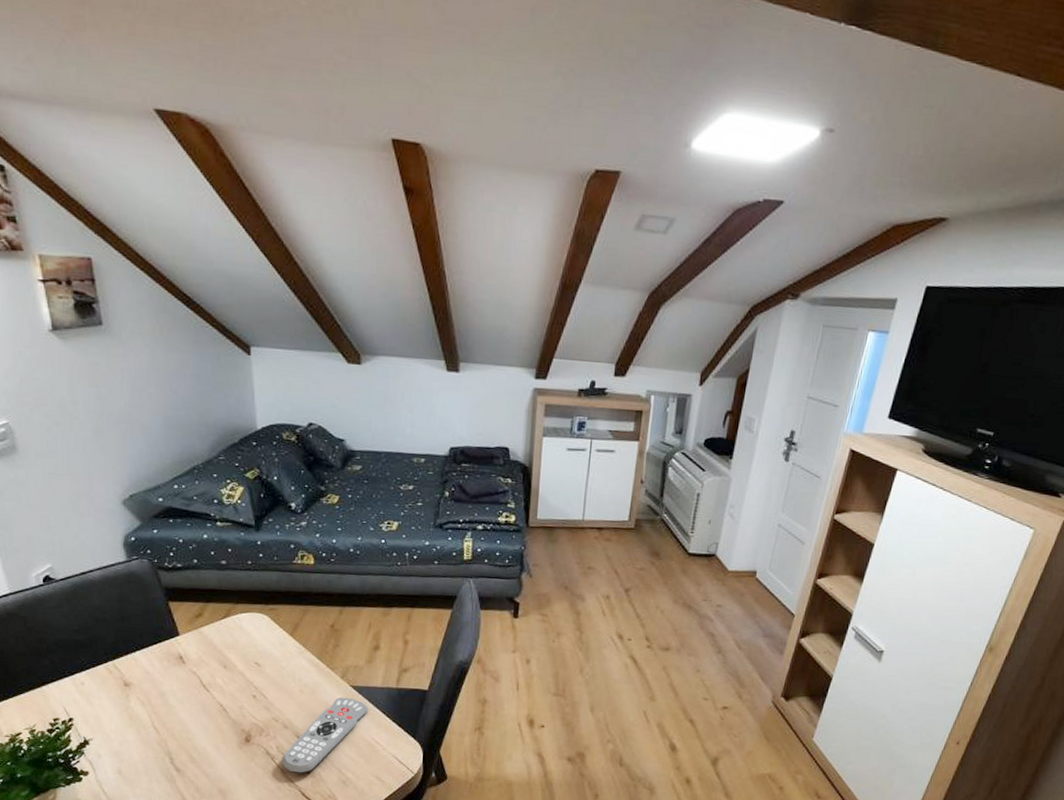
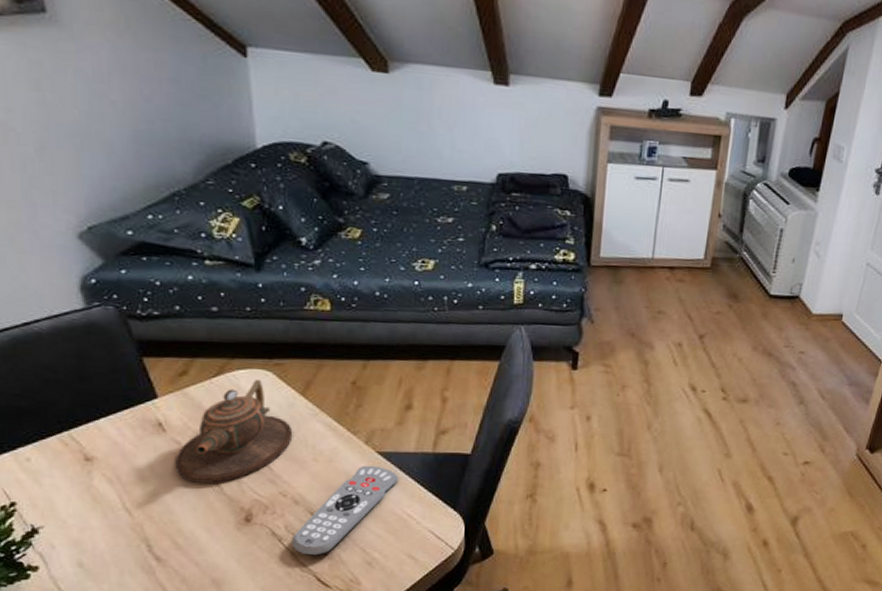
teapot: none [192,622,284,708] -> present [175,380,293,483]

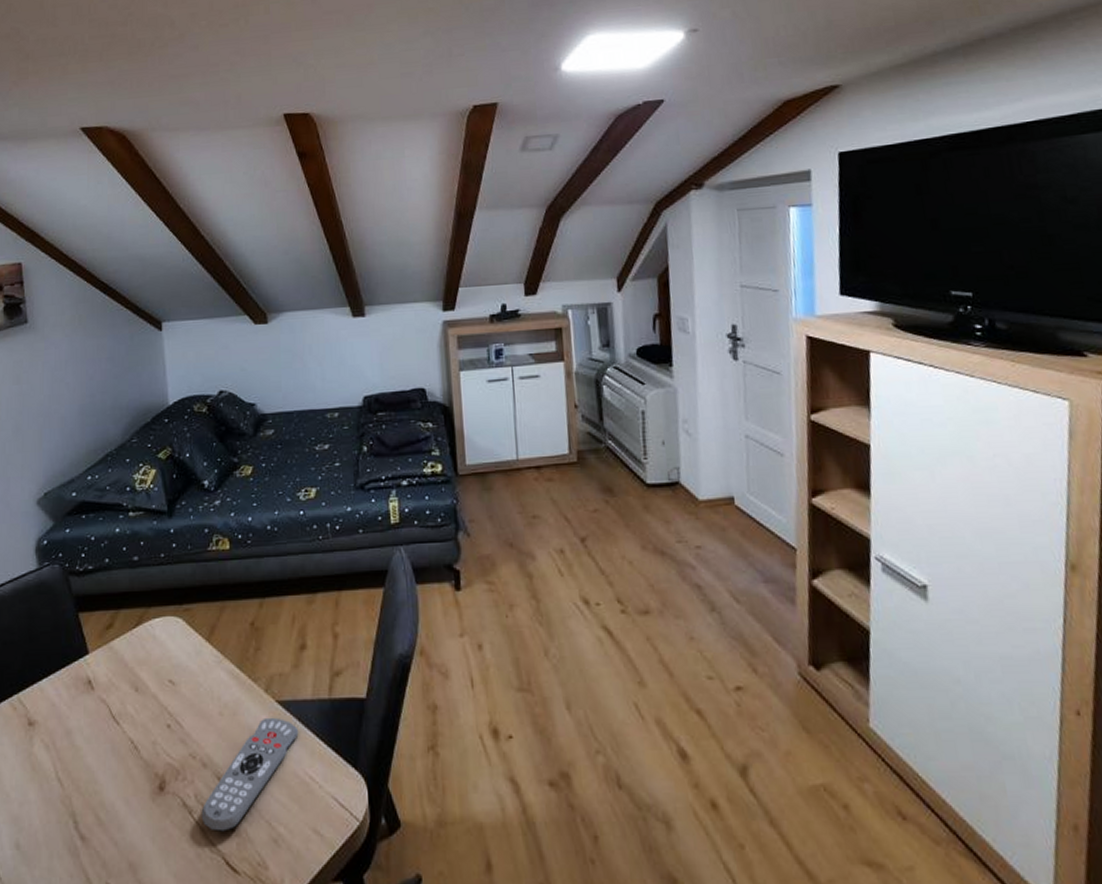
teapot: present [175,380,293,483] -> none [100,628,201,746]

